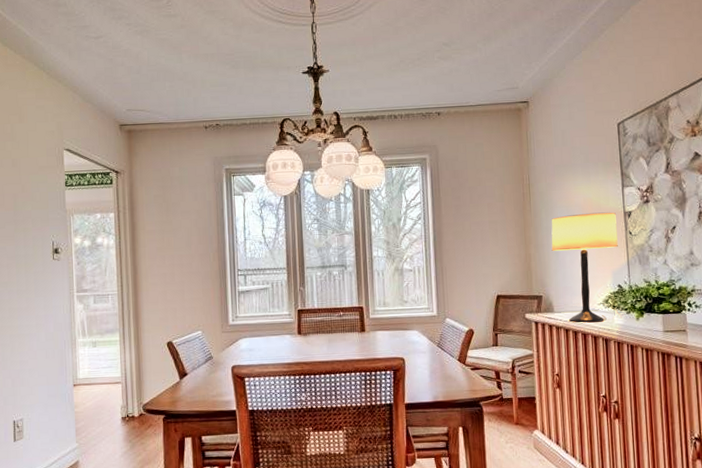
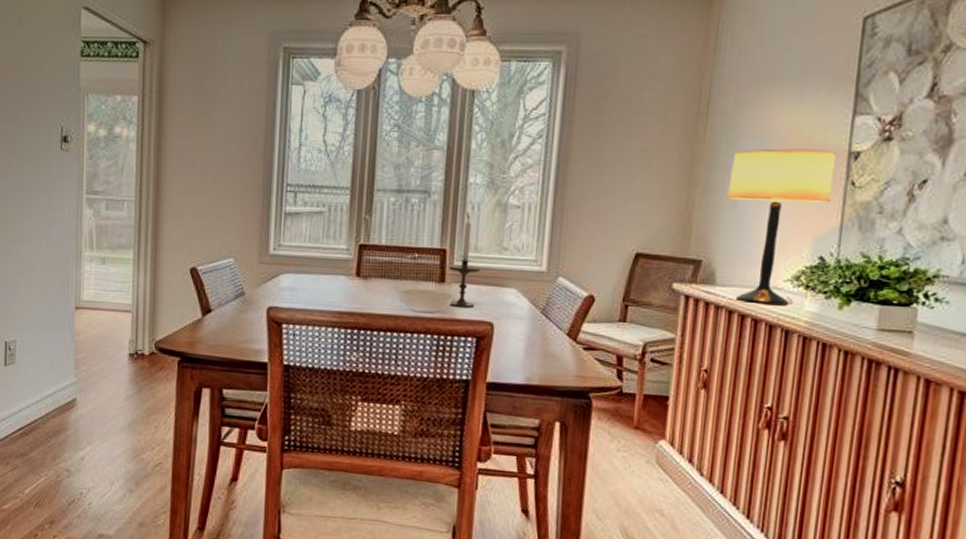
bowl: none [330,338,374,358] -> present [397,288,455,315]
candlestick: none [367,277,390,350] -> present [448,211,481,309]

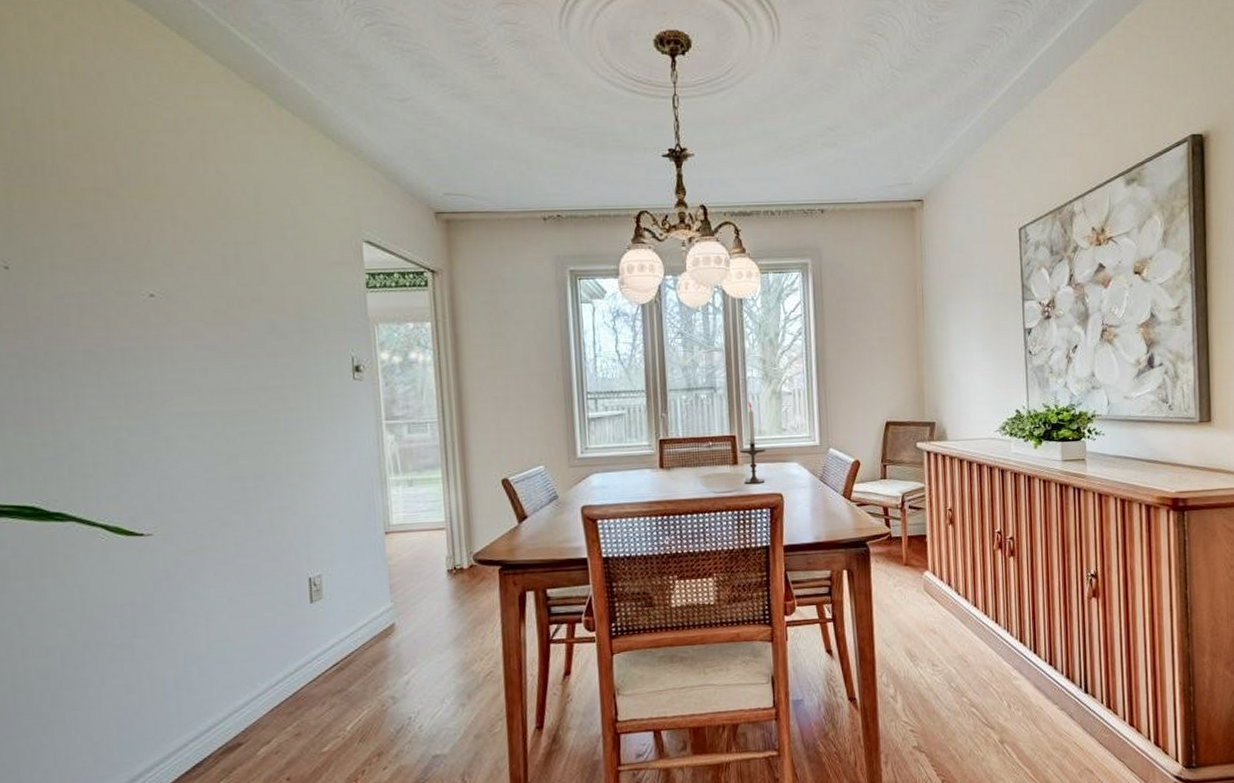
table lamp: present [727,148,836,306] -> none [945,328,1017,452]

